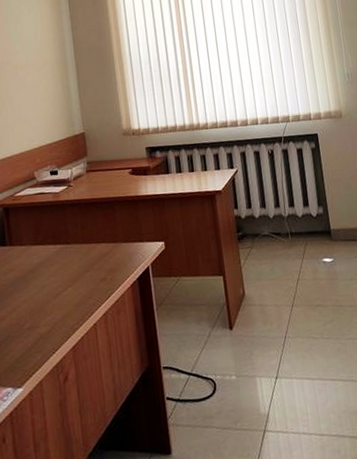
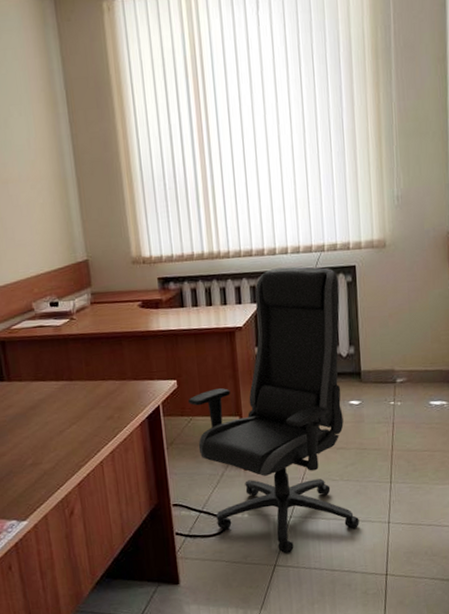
office chair: none [174,135,343,418] -> present [187,266,359,554]

